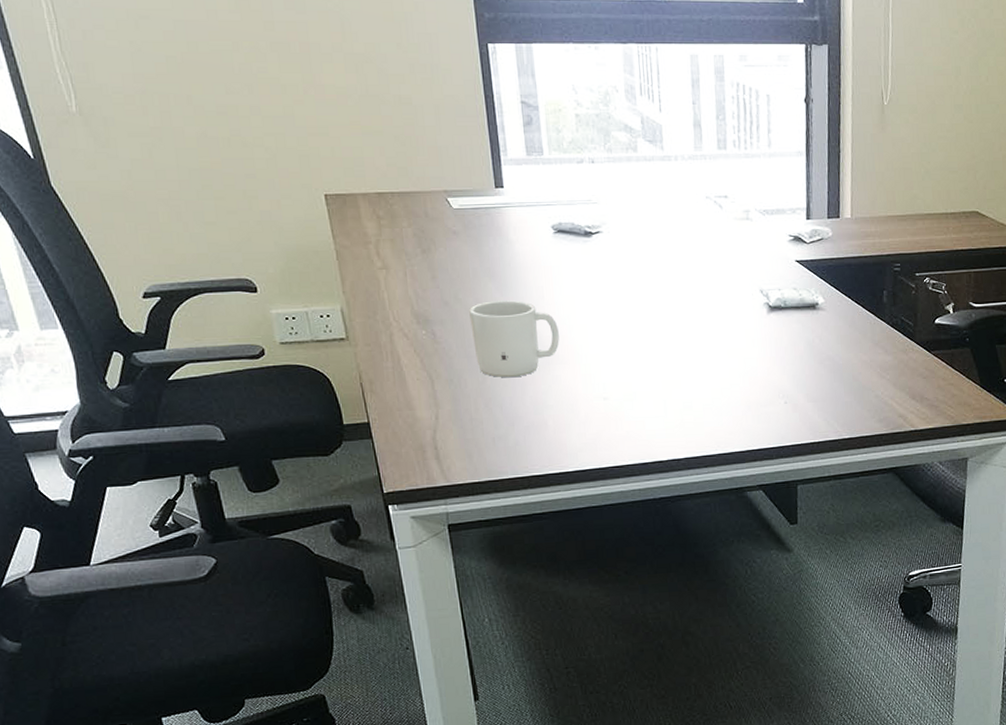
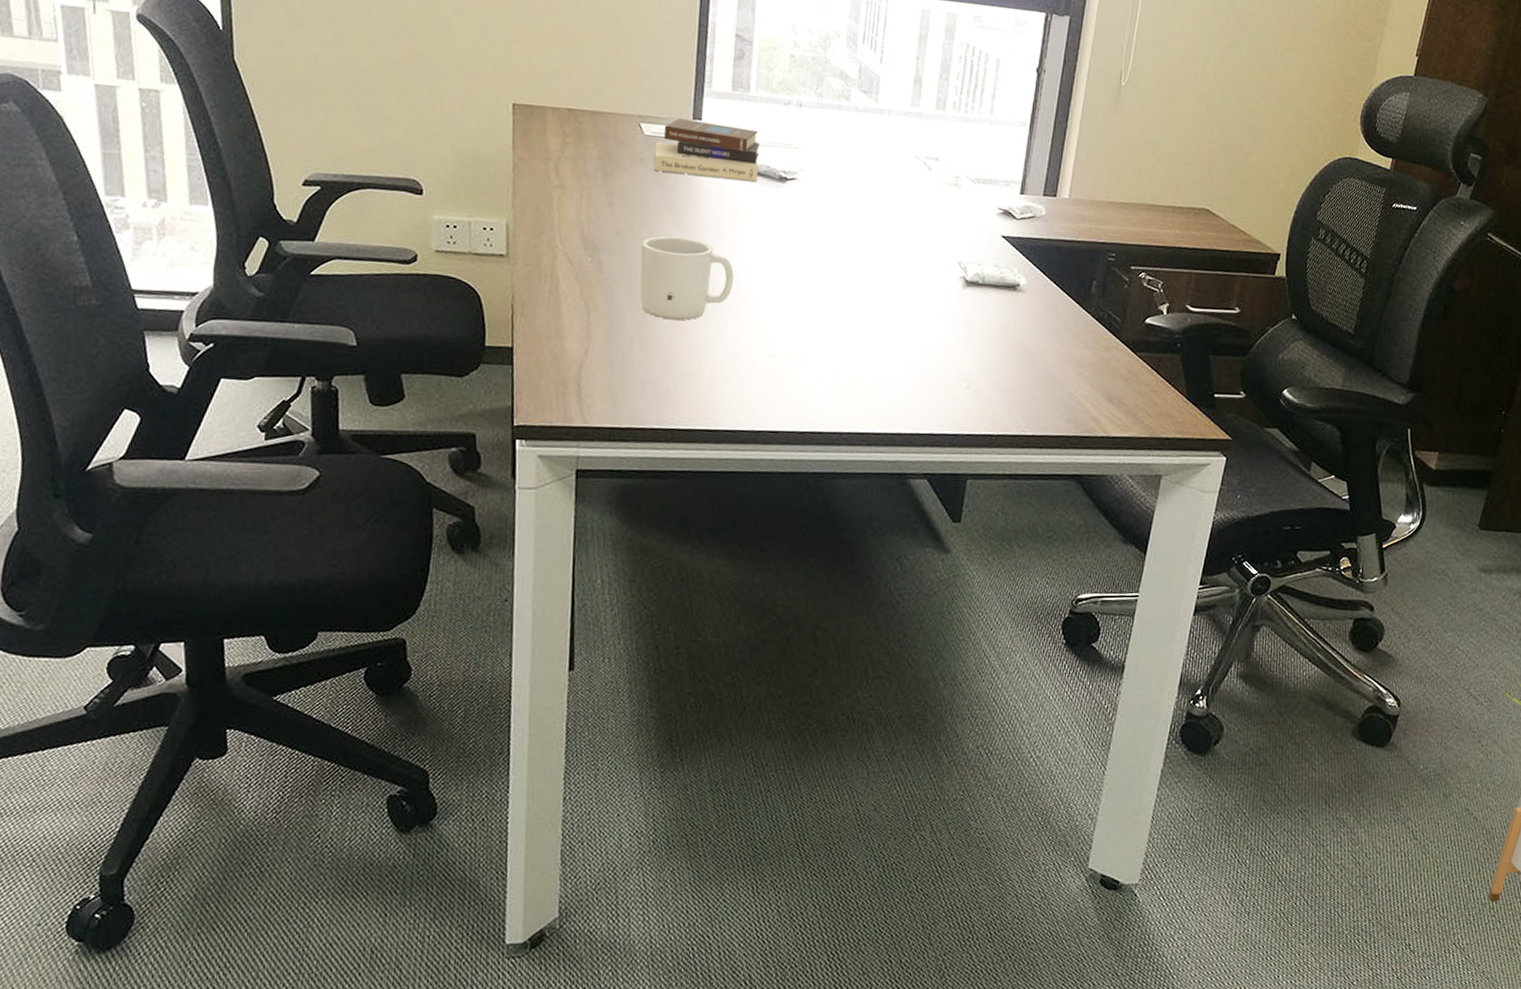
books: none [465,189,565,241] -> present [653,118,760,181]

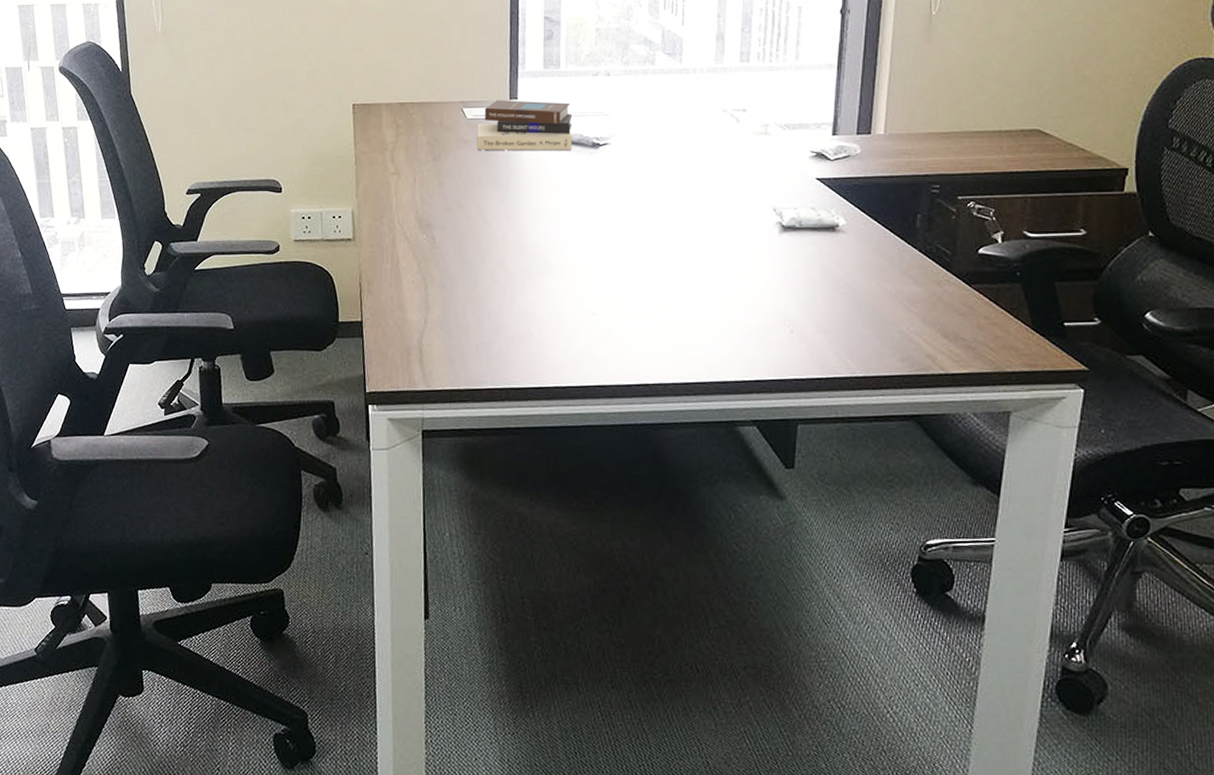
mug: present [640,236,734,320] -> none [469,209,555,285]

